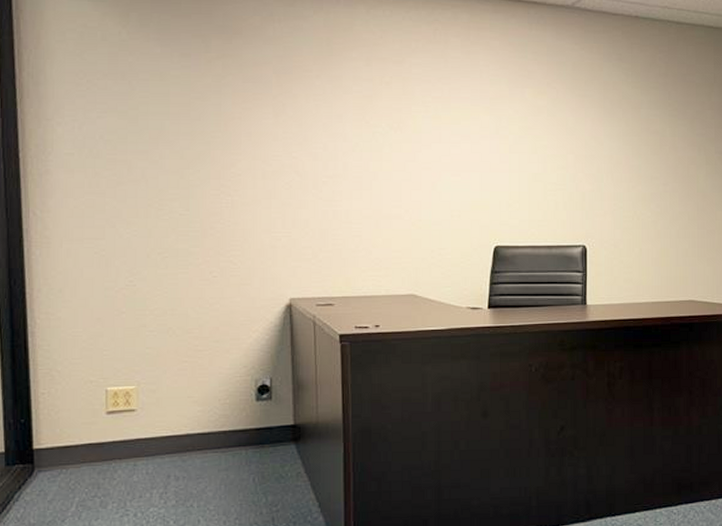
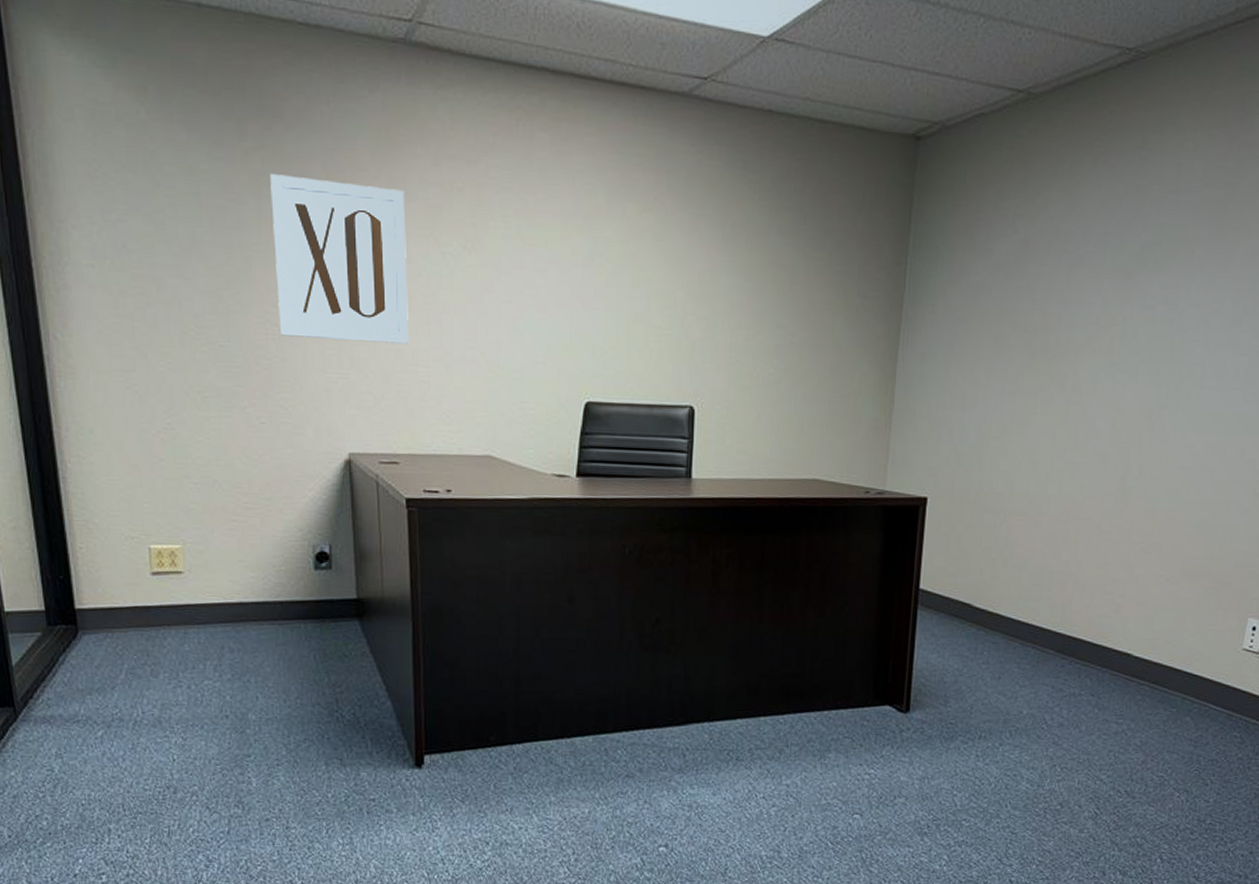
wall art: none [229,77,344,206] -> present [270,174,409,344]

